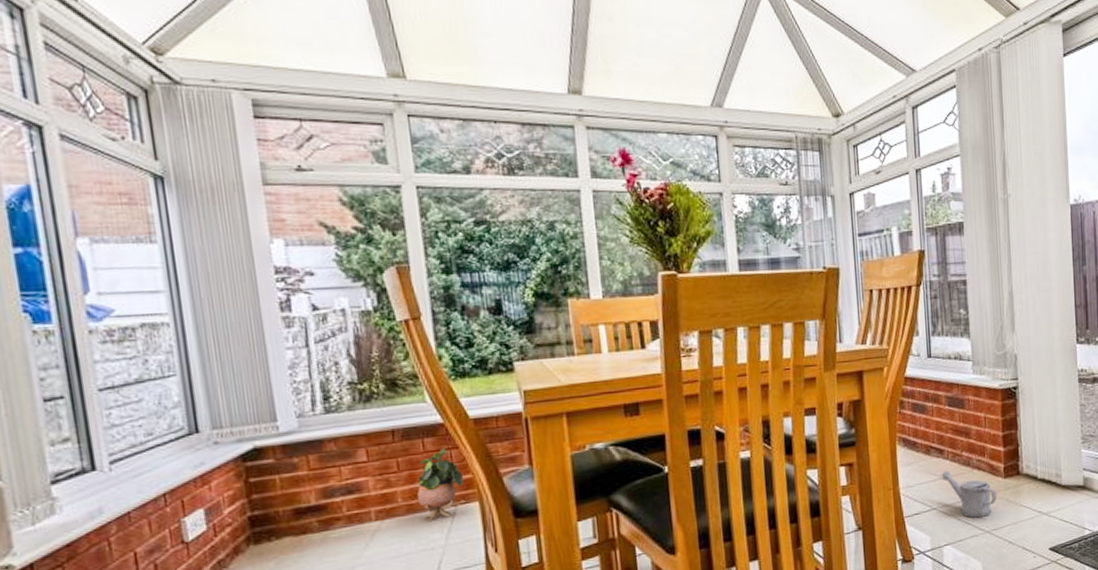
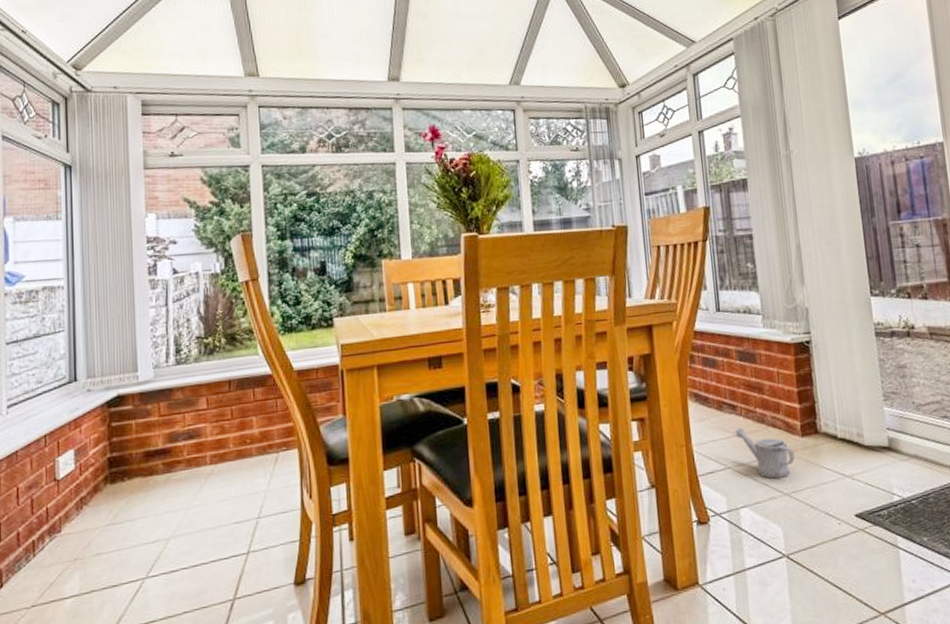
potted plant: present [416,448,463,521] -> none [245,397,286,466]

